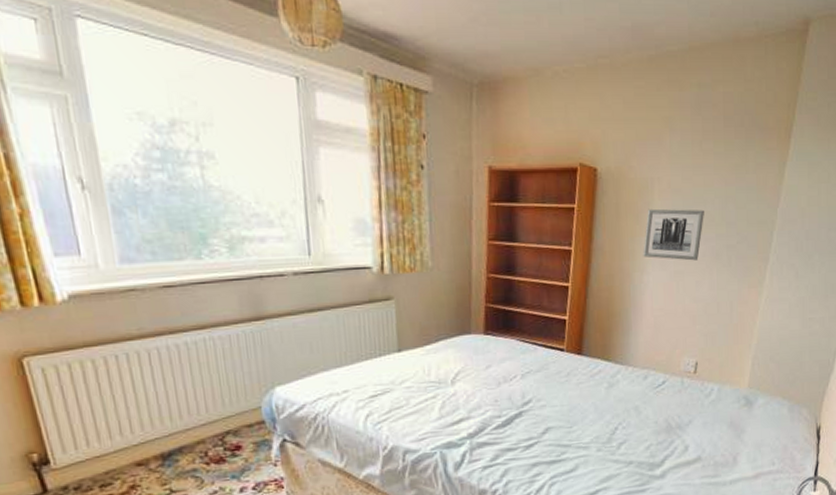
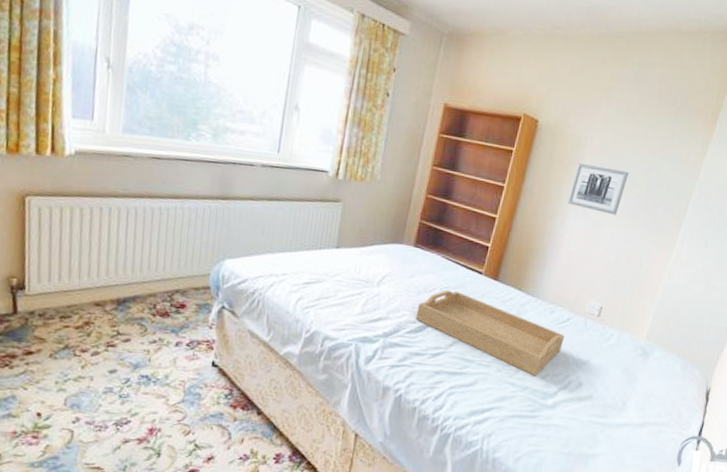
serving tray: none [500,374,663,449] -> present [416,290,565,377]

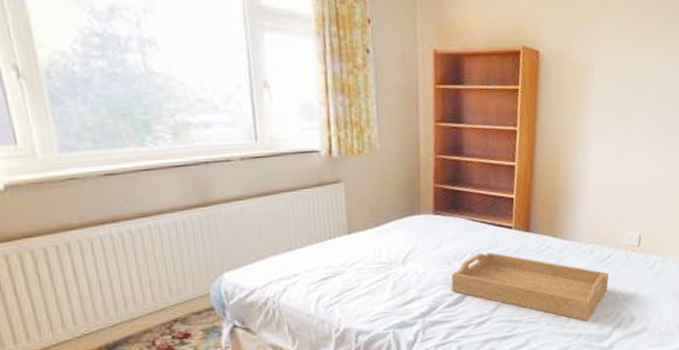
wall art: present [567,162,629,215] -> none [585,89,643,139]

